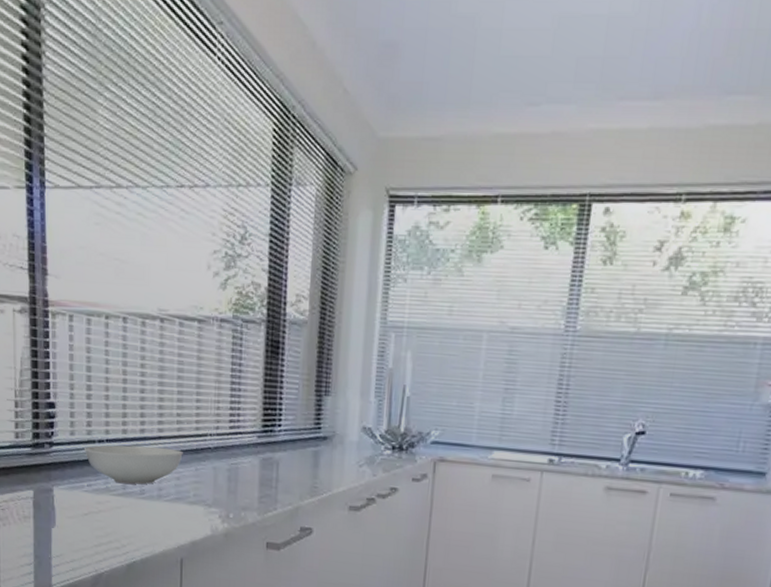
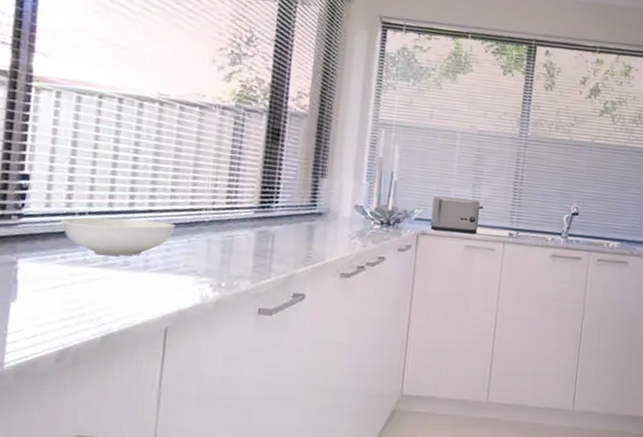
toaster: none [449,413,517,461] -> present [429,196,484,234]

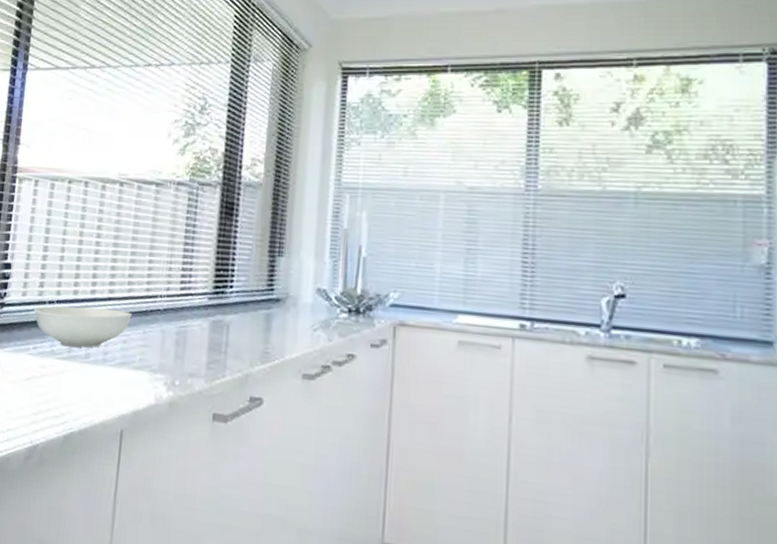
toaster: present [429,196,484,234] -> none [409,275,481,326]

